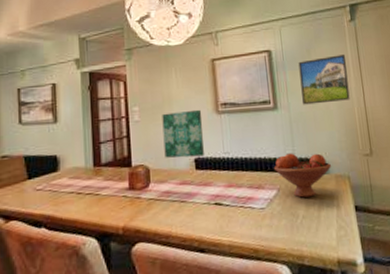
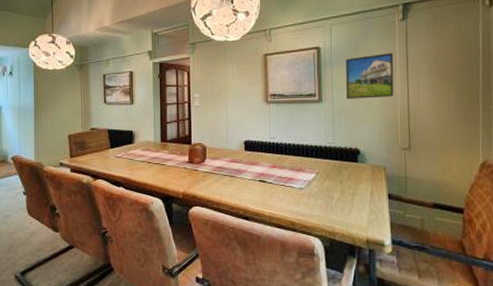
wall art: present [162,109,204,158] -> none [218,98,254,140]
fruit bowl: present [273,153,332,198] -> none [314,142,370,182]

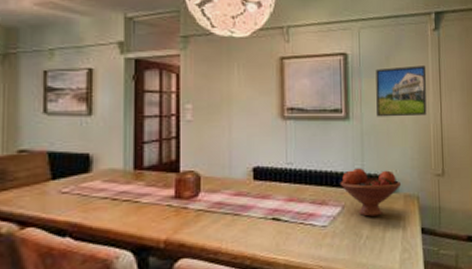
fruit bowl: none [314,142,370,182] -> present [340,168,402,217]

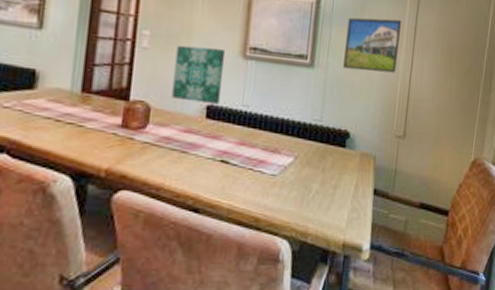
wall art: none [219,112,265,166] -> present [171,45,226,104]
fruit bowl: present [340,168,402,217] -> none [295,119,360,172]

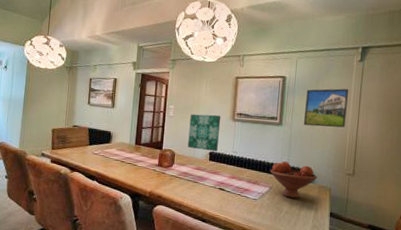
fruit bowl: none [295,119,360,172] -> present [270,161,318,198]

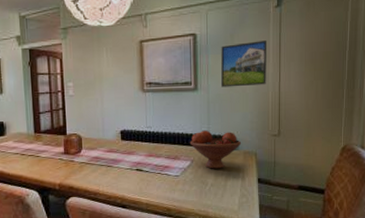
wall art: present [187,114,221,151] -> none [93,87,130,130]

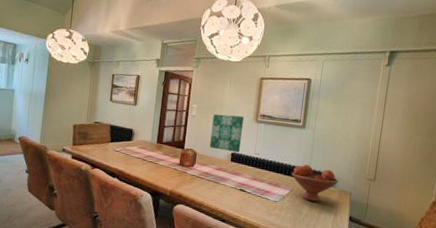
wall art: none [93,87,130,130] -> present [209,114,245,152]
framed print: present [221,41,267,87] -> none [327,92,375,133]

